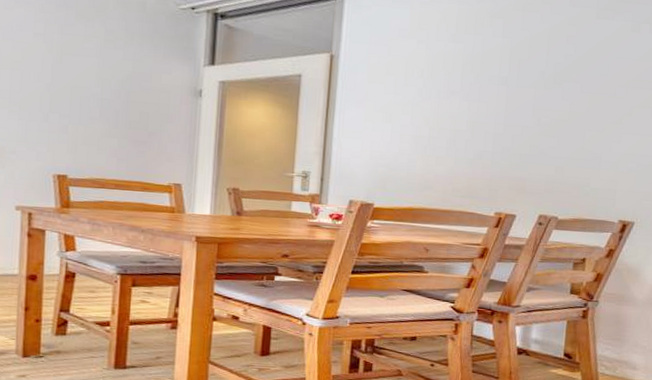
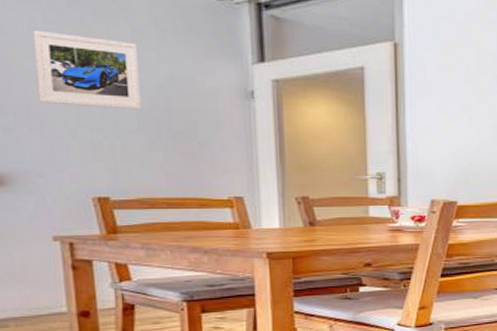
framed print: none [21,27,108,101] -> present [33,30,142,110]

